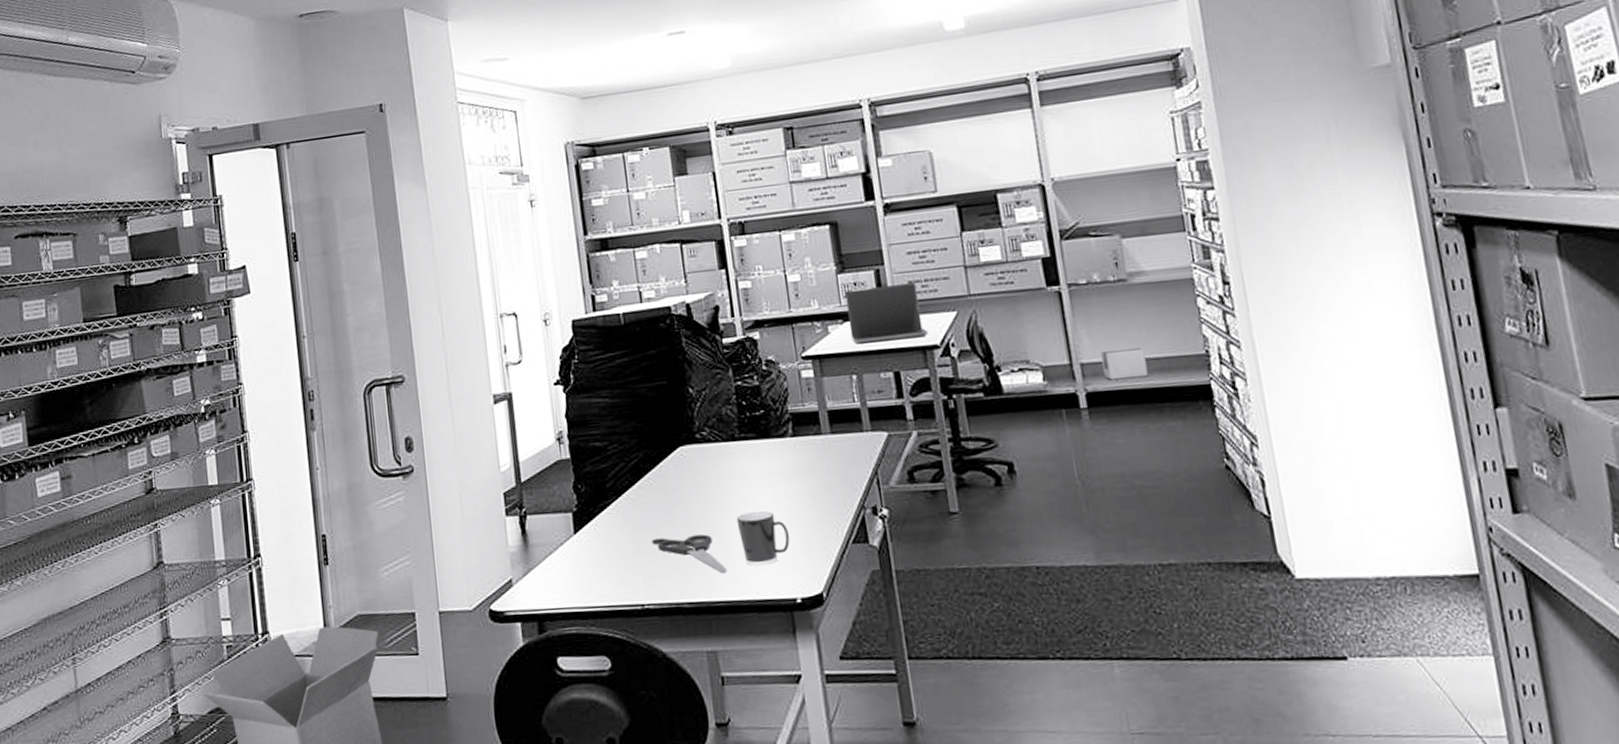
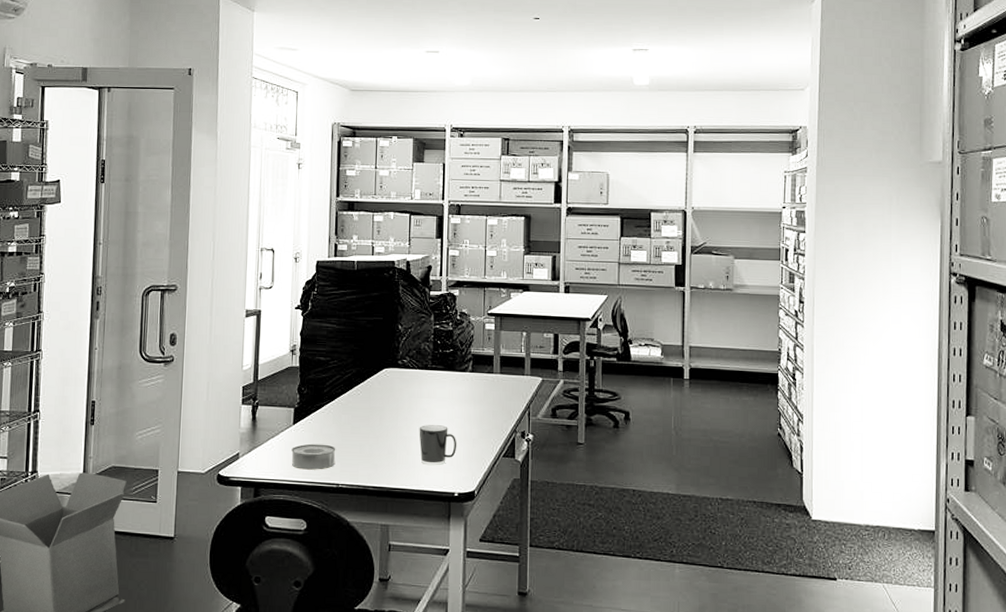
adhesive tape: none [577,554,635,591] -> present [291,443,336,470]
scissors: present [651,534,727,573] -> none [352,435,406,467]
laptop computer: present [845,282,928,344] -> none [527,268,584,311]
box: present [1100,347,1148,381] -> none [705,339,736,362]

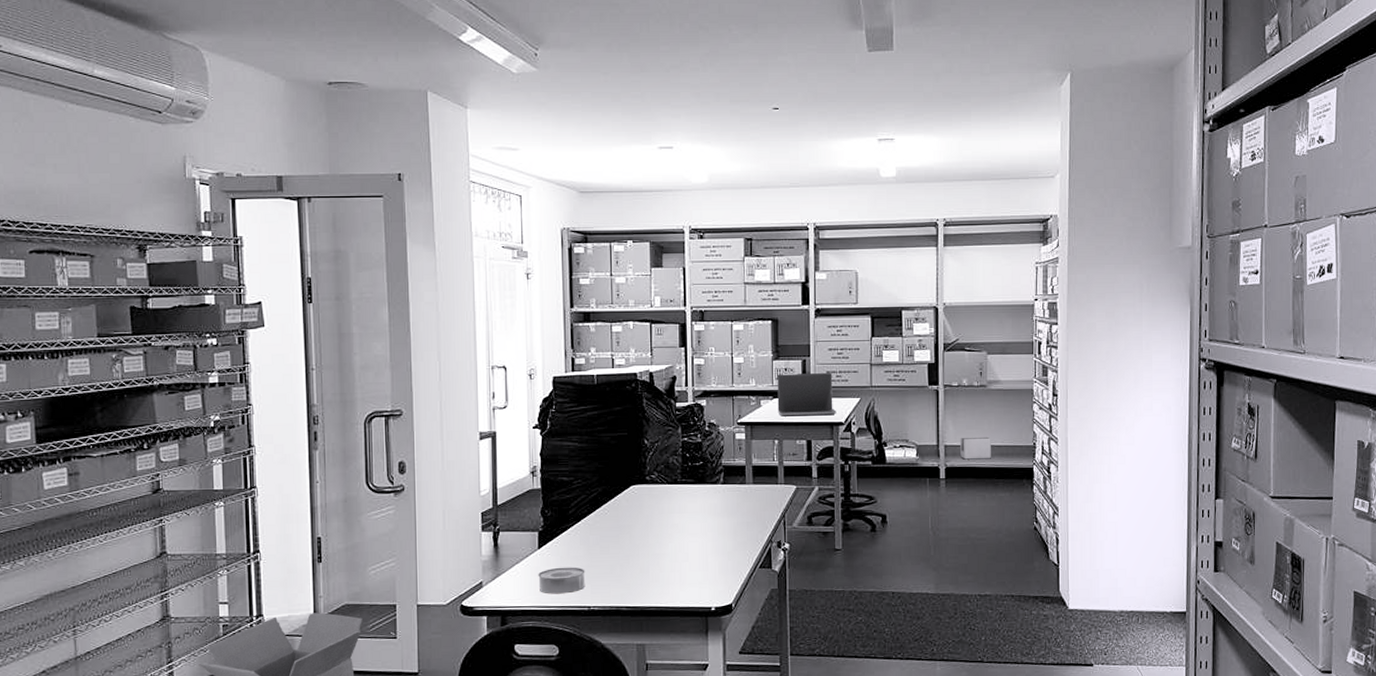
mug: present [419,425,457,466] -> none [671,540,712,582]
laptop computer: none [527,268,584,311] -> present [777,372,837,417]
box: none [705,339,736,362] -> present [960,436,991,460]

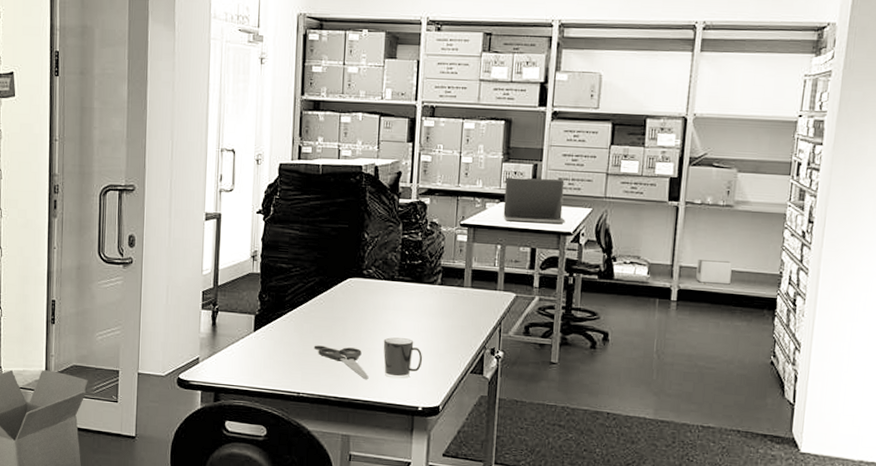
adhesive tape: present [538,567,585,594] -> none [251,351,297,378]
scissors: none [601,555,660,585] -> present [313,345,369,379]
mug: none [671,540,712,582] -> present [383,337,423,379]

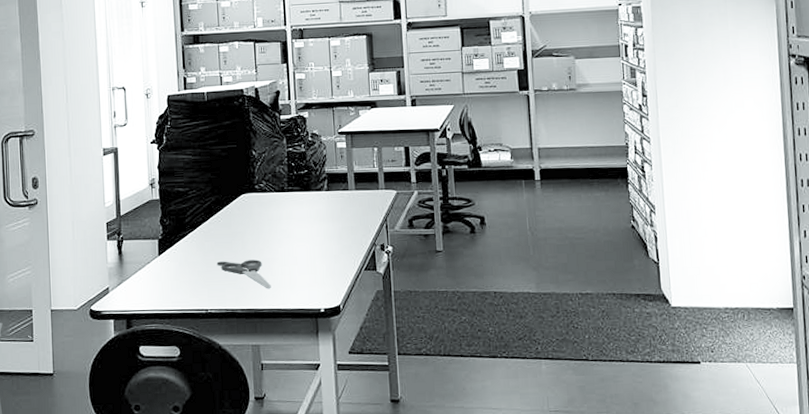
mug: present [383,337,423,379] -> none [281,244,319,285]
laptop computer: present [503,177,566,225] -> none [373,82,432,125]
box: present [696,258,732,285] -> none [553,138,585,161]

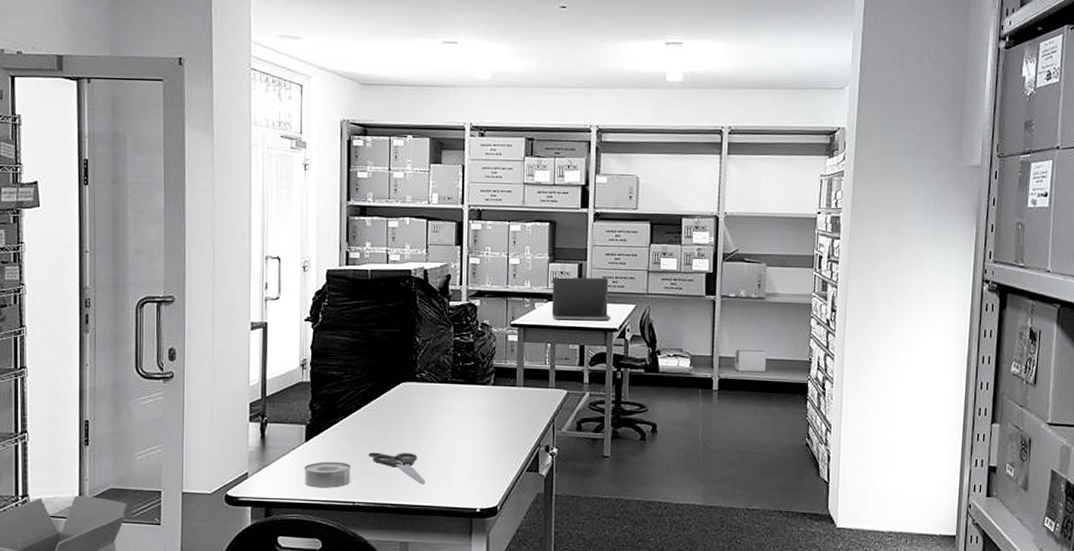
adhesive tape: none [159,272,202,298] -> present [304,461,351,488]
laptop computer: none [373,82,432,125] -> present [551,277,611,321]
box: none [553,138,585,161] -> present [734,349,766,372]

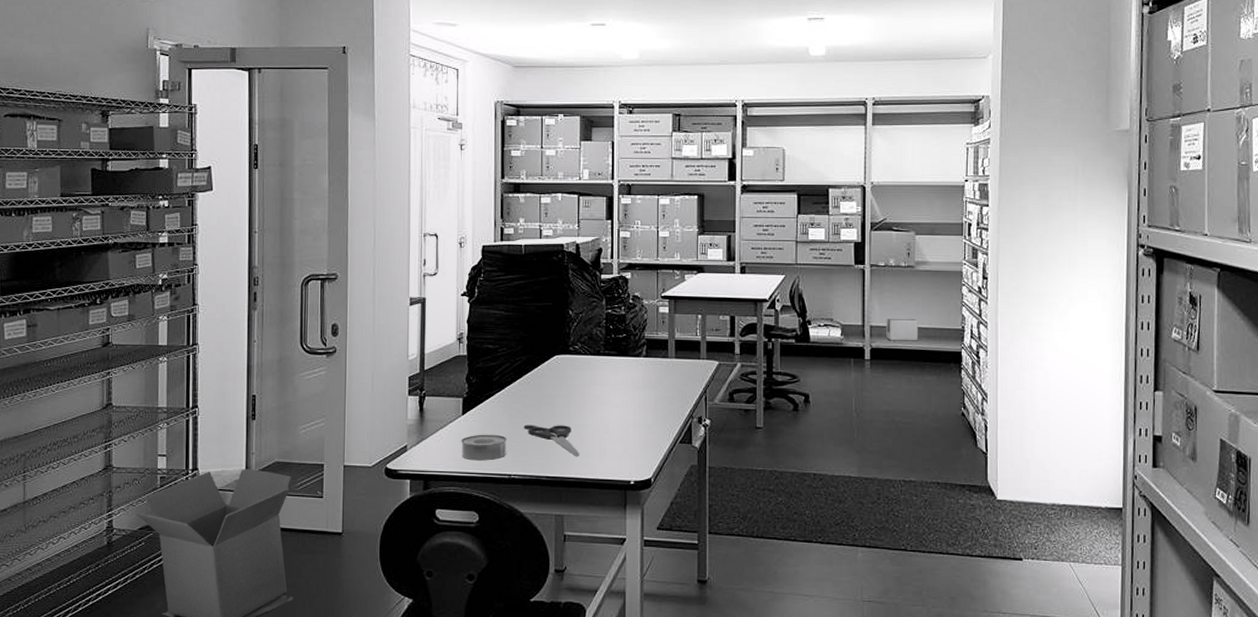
laptop computer: present [551,277,611,321] -> none [702,248,761,292]

